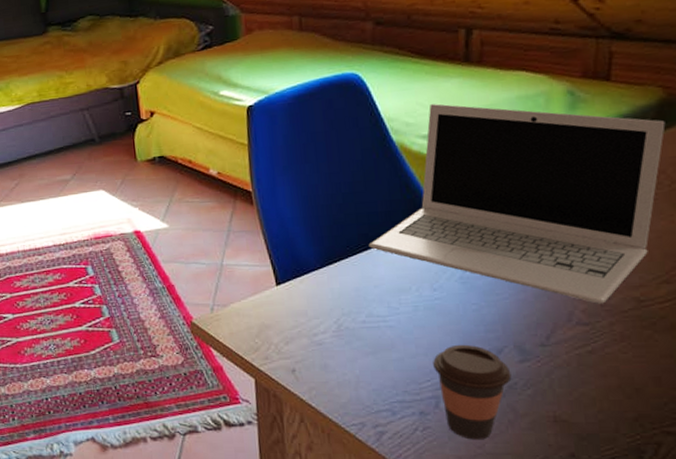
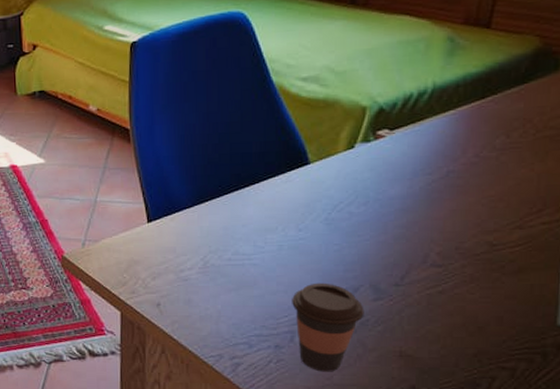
laptop: present [368,103,666,304] -> none [240,46,538,247]

